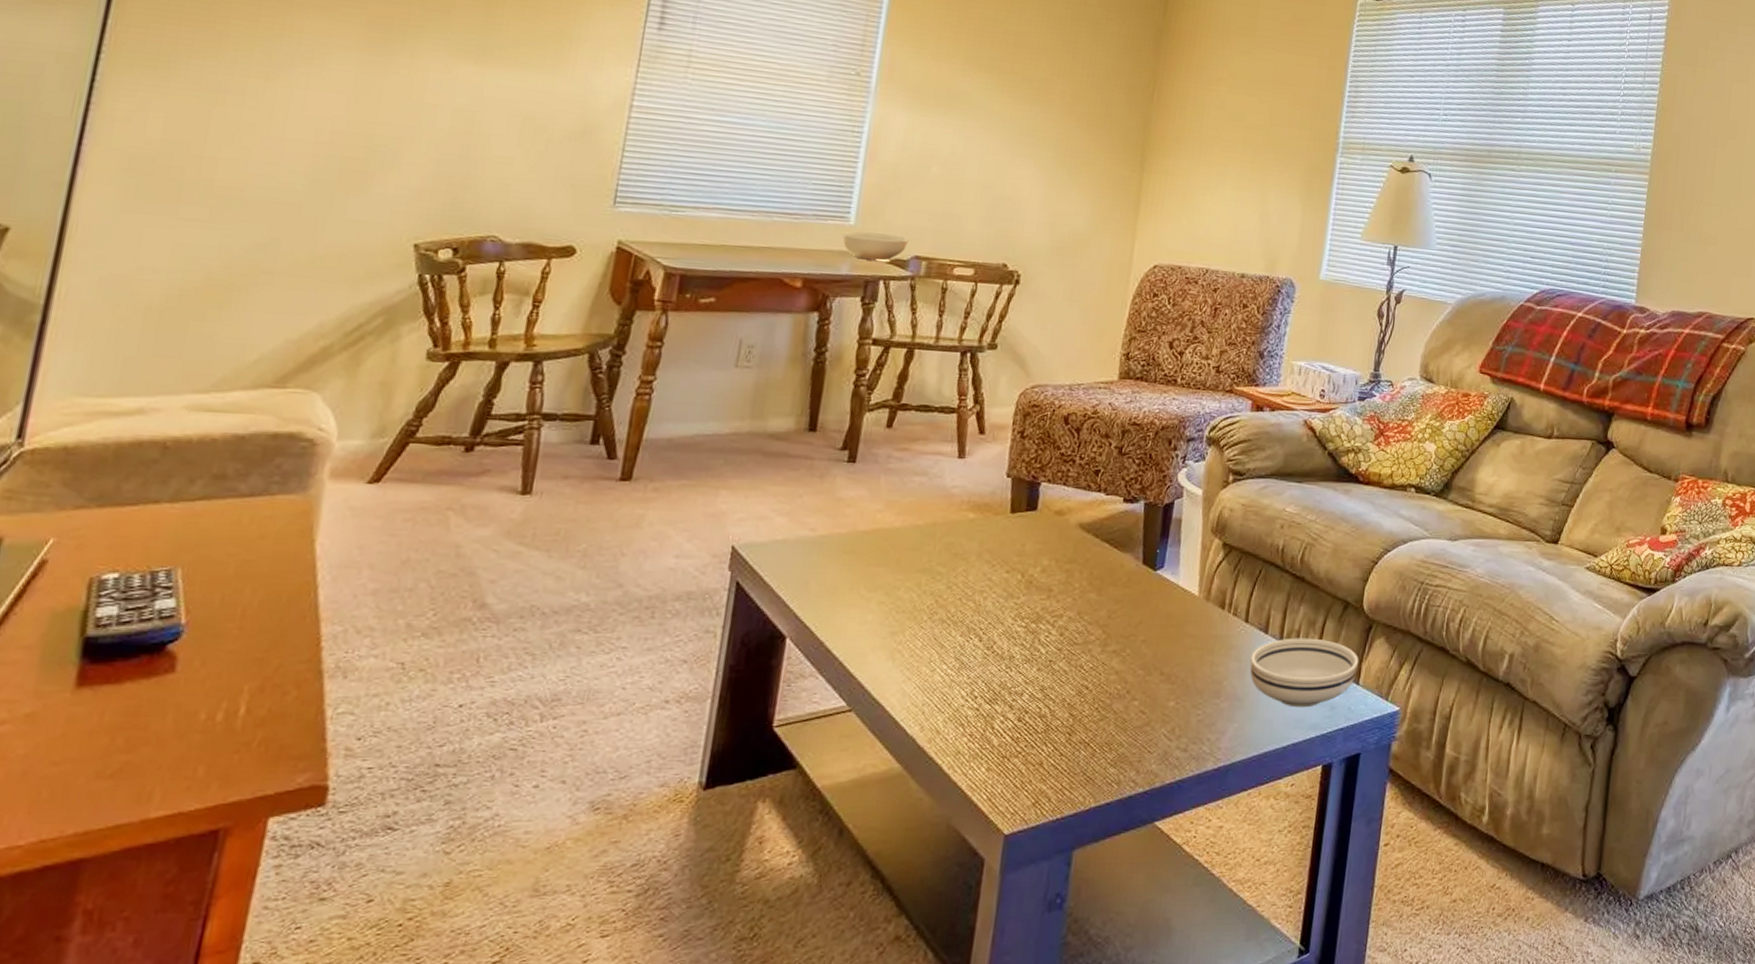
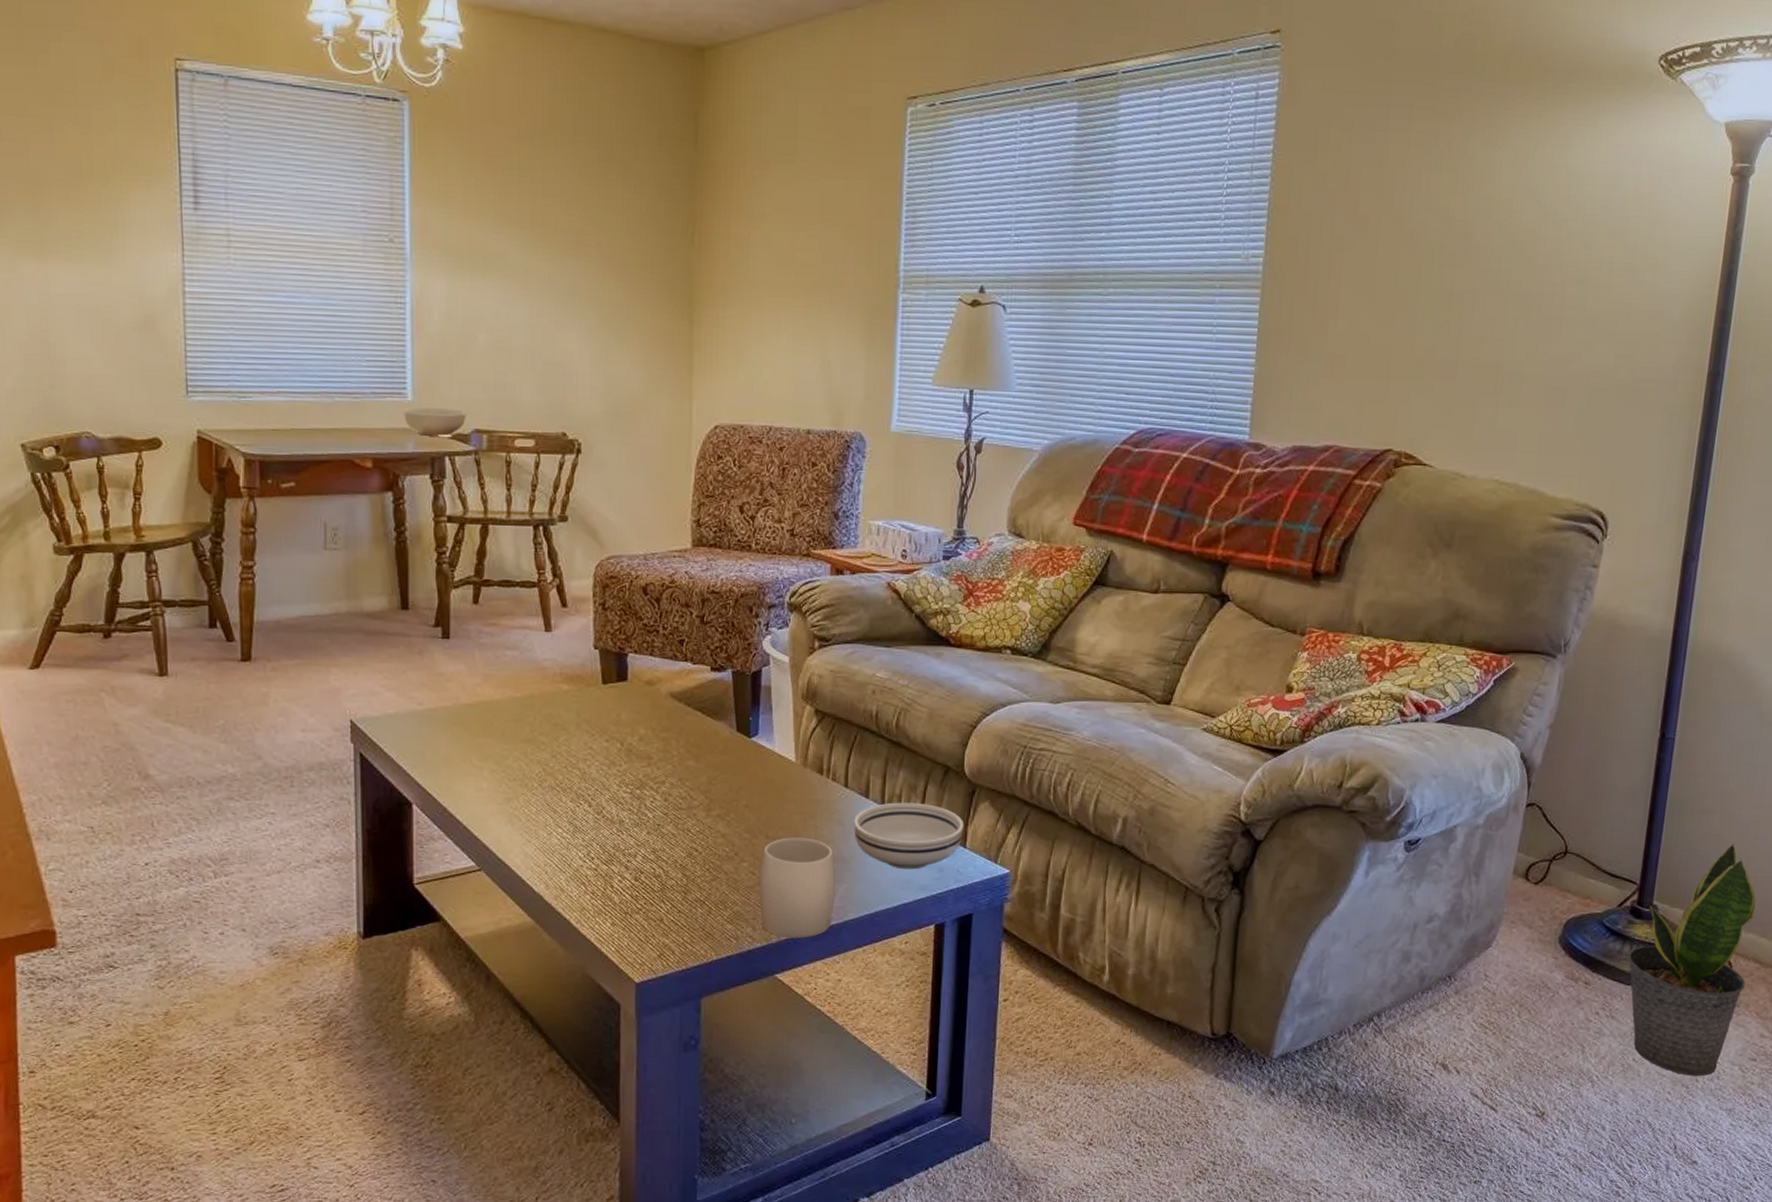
mug: none [1146,674,1228,782] -> present [759,837,836,939]

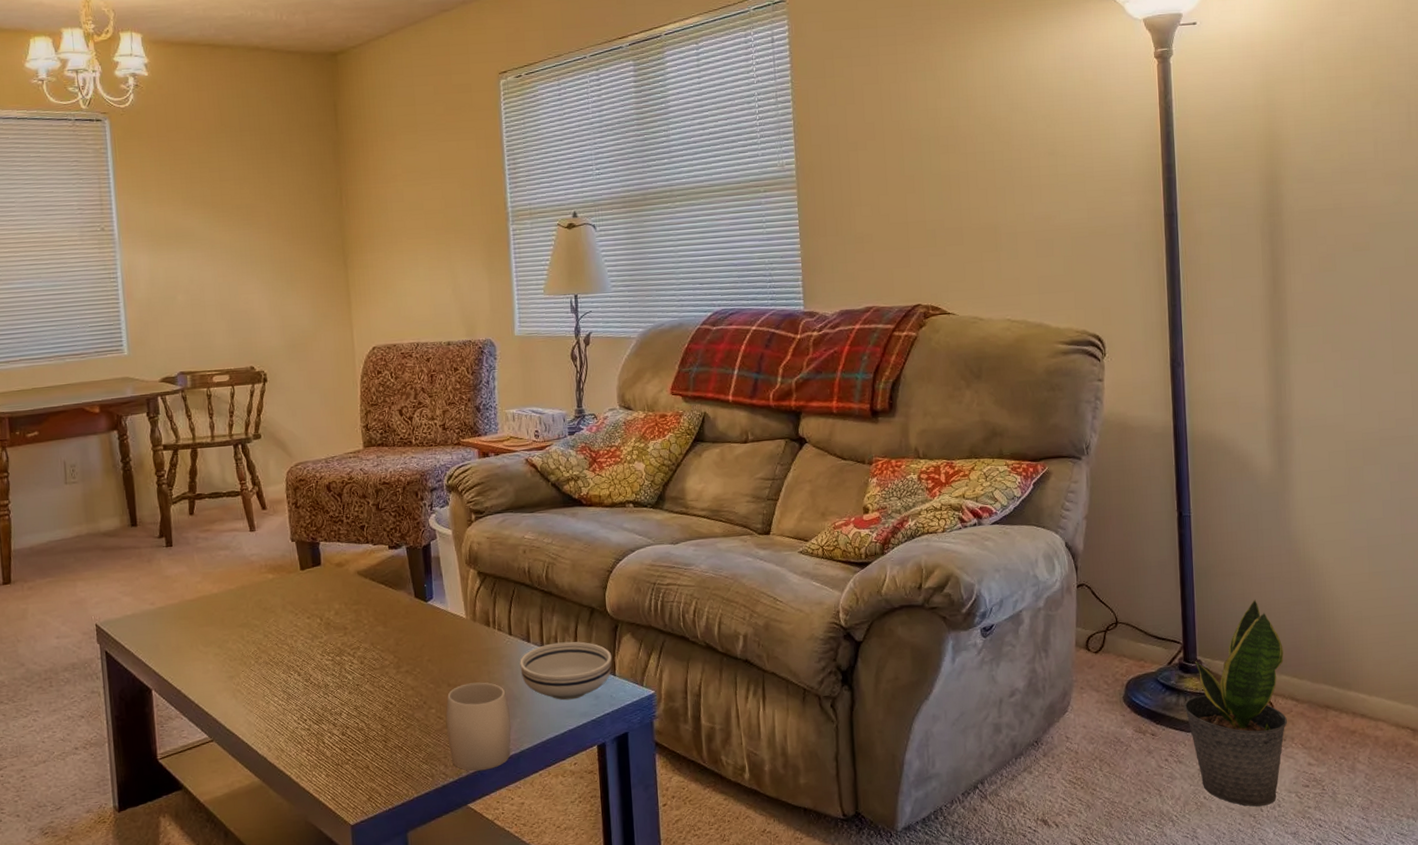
bowl: present [403,407,466,436] -> none [121,357,173,382]

